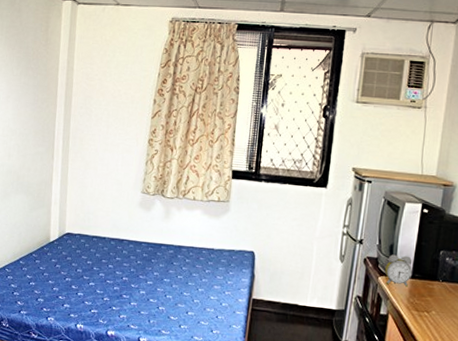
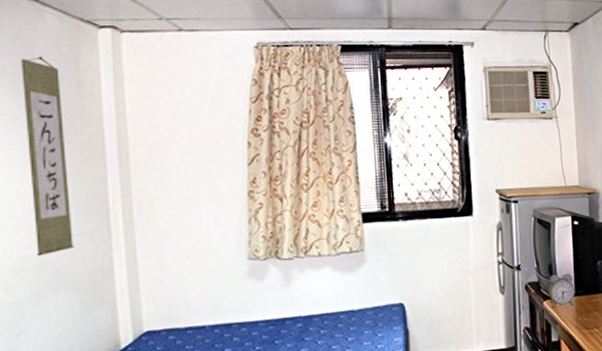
wall scroll: none [7,19,36,166] -> present [21,56,75,257]

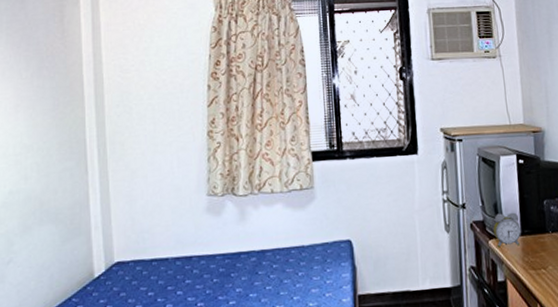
wall scroll: present [21,56,75,257] -> none [15,11,57,191]

